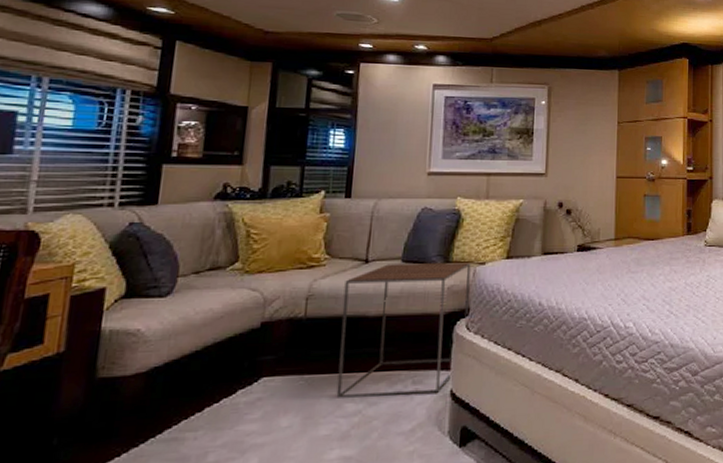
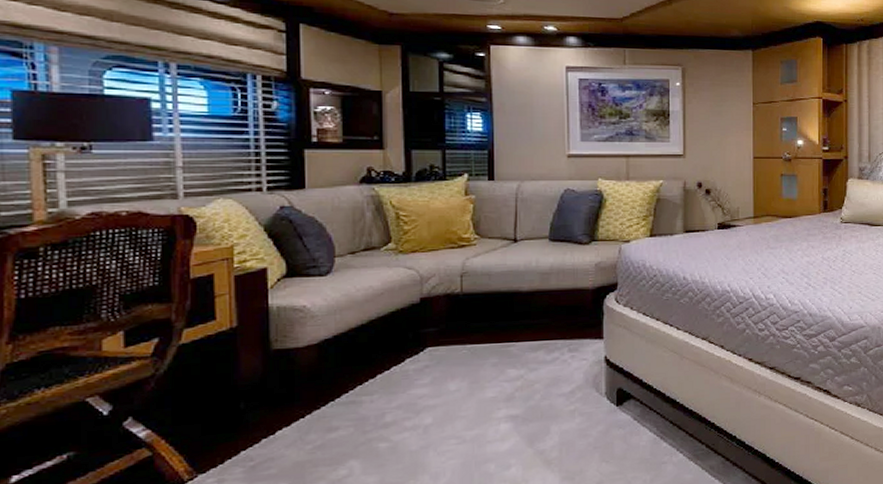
side table: present [336,263,471,398] -> none [496,241,616,365]

